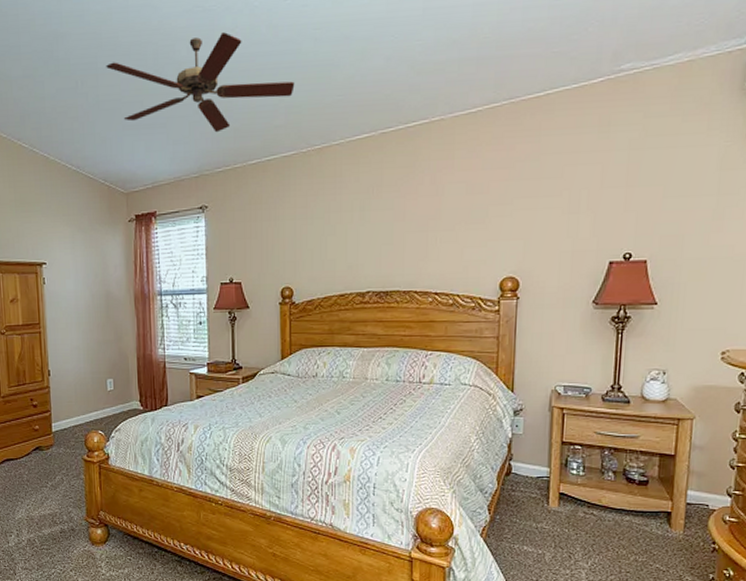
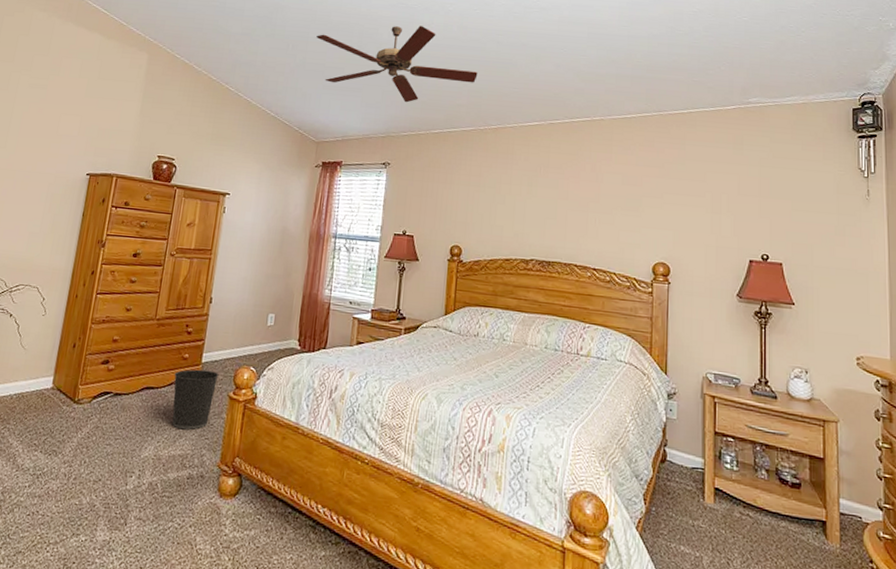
wastebasket: none [29,438,71,492] -> present [172,369,219,430]

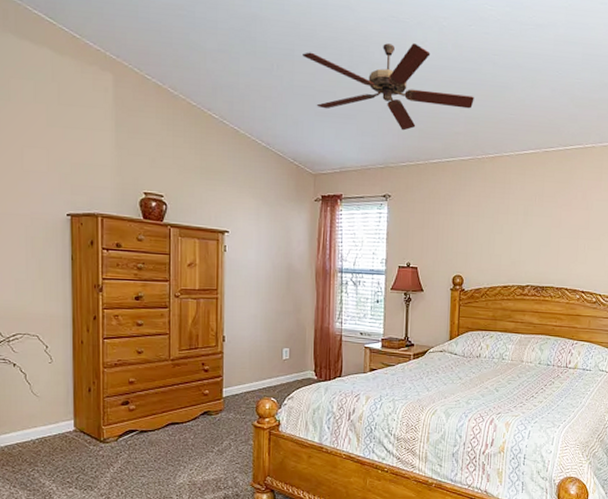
wastebasket: present [172,369,219,430] -> none [197,403,241,457]

